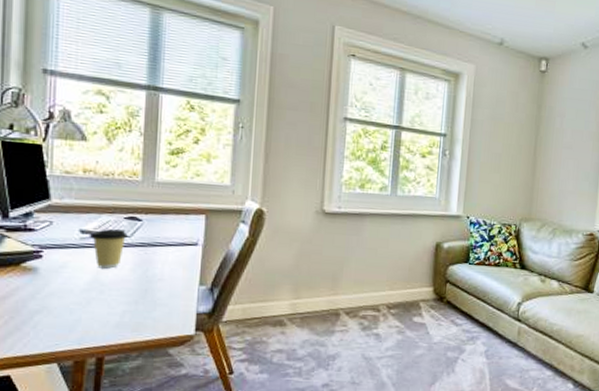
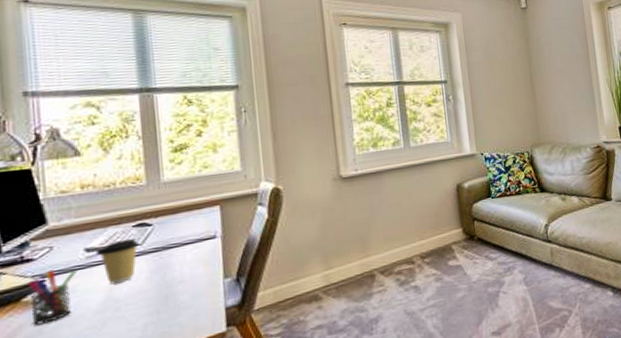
pen holder: none [27,242,71,291] -> present [27,269,77,326]

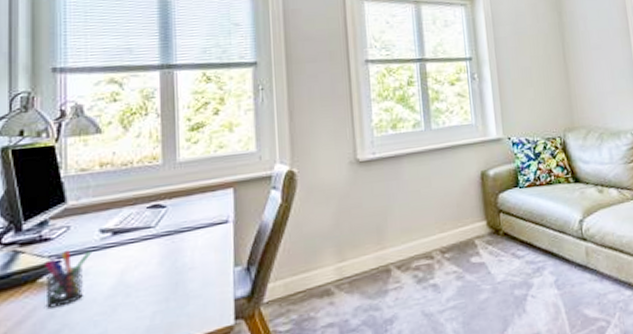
coffee cup: present [97,239,139,285] -> none [111,221,152,269]

